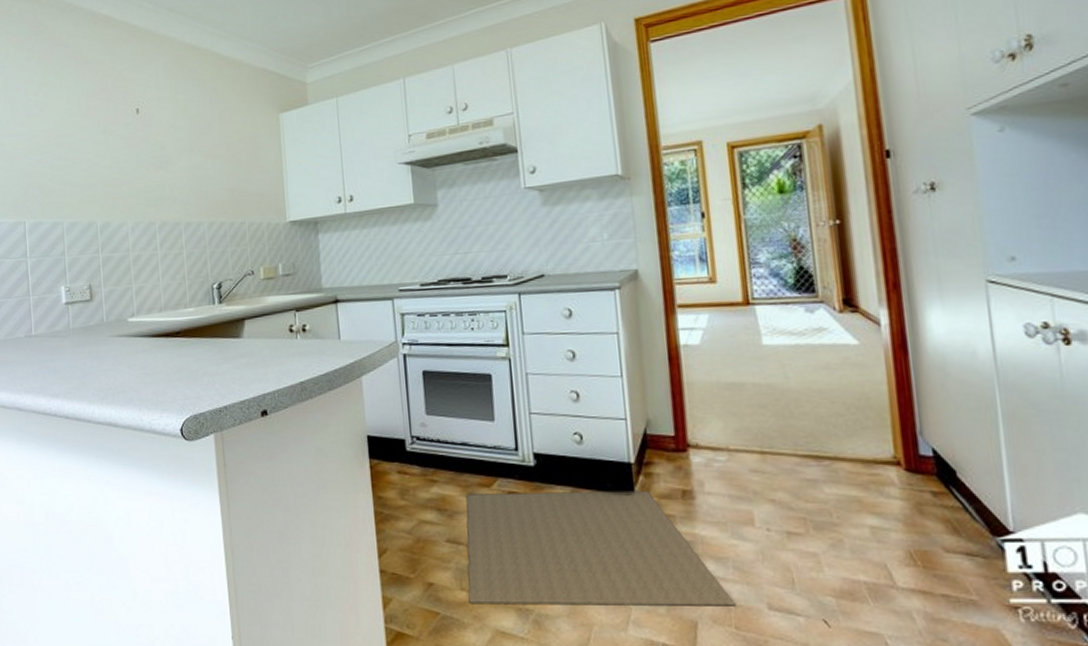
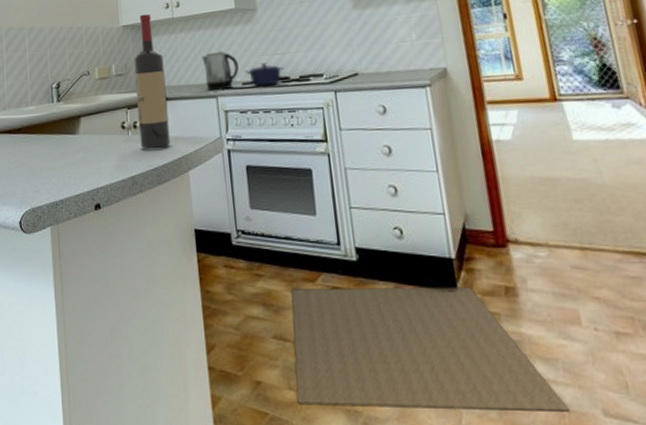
wine bottle: none [302,208,343,354] -> present [134,13,171,150]
kettle: none [377,249,417,292] -> present [202,50,239,90]
cooking pot: none [423,263,465,288] -> present [244,63,284,86]

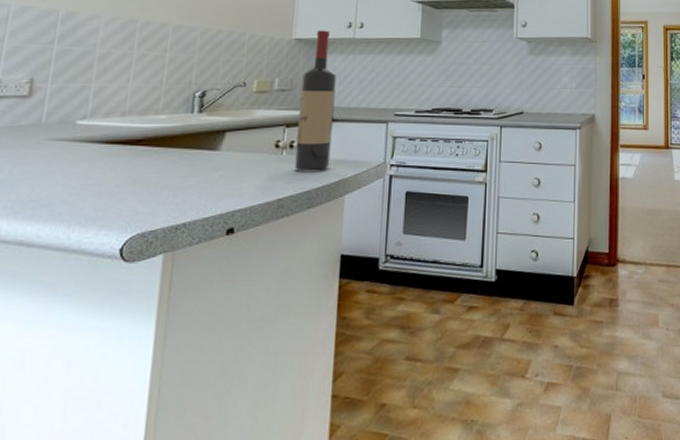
kettle: present [202,50,239,90] -> none [378,77,414,115]
cooking pot: present [244,63,284,86] -> none [419,94,458,116]
doormat: present [291,287,570,412] -> none [419,300,640,420]

